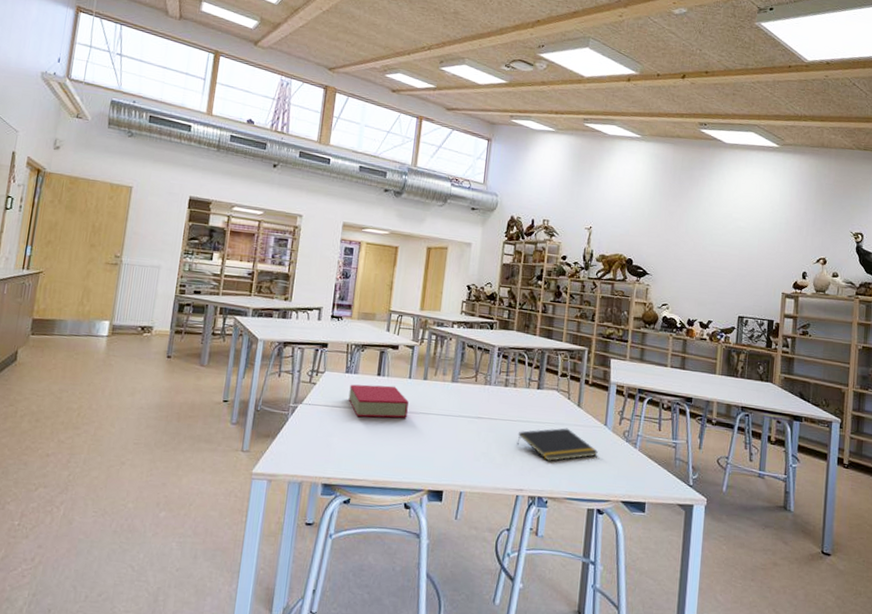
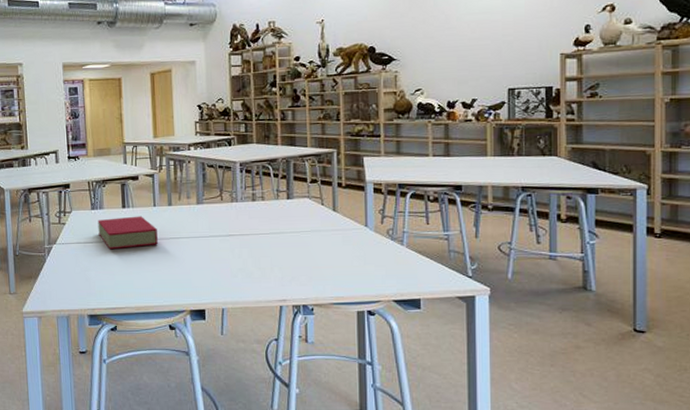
notepad: present [516,428,598,462] -> none [273,234,361,269]

